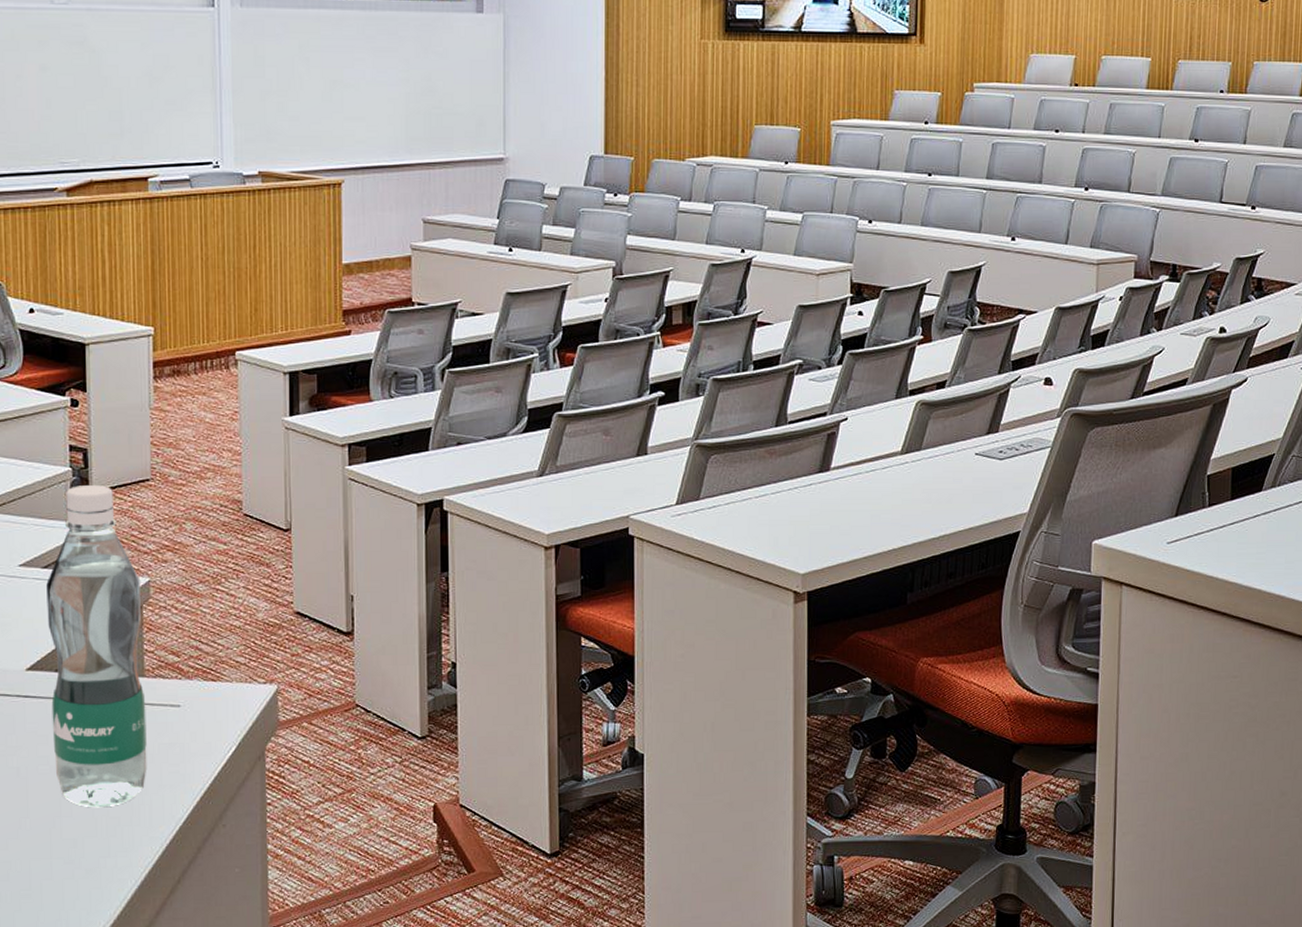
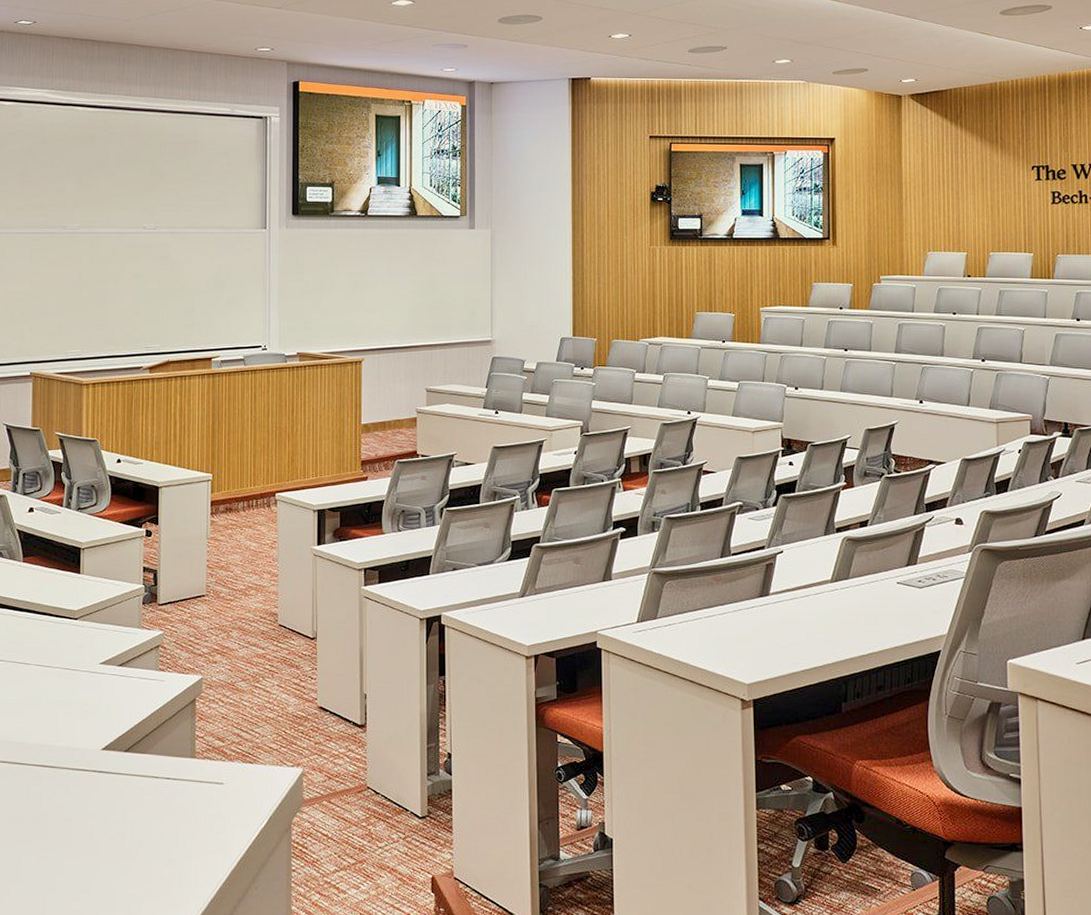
bottle: present [46,484,147,808] -> none [120,598,196,868]

